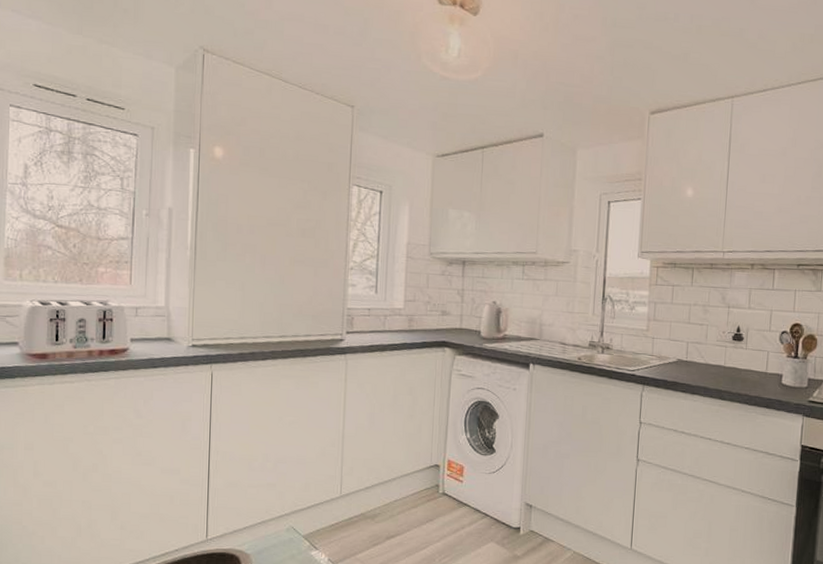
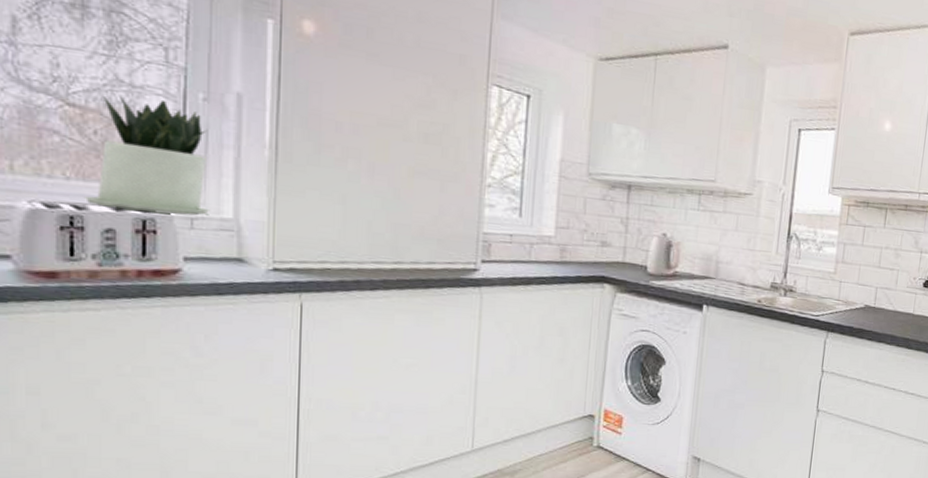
planter: none [67,217,150,306] -> present [85,96,211,216]

